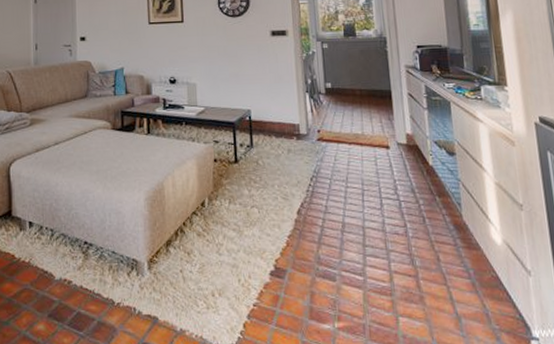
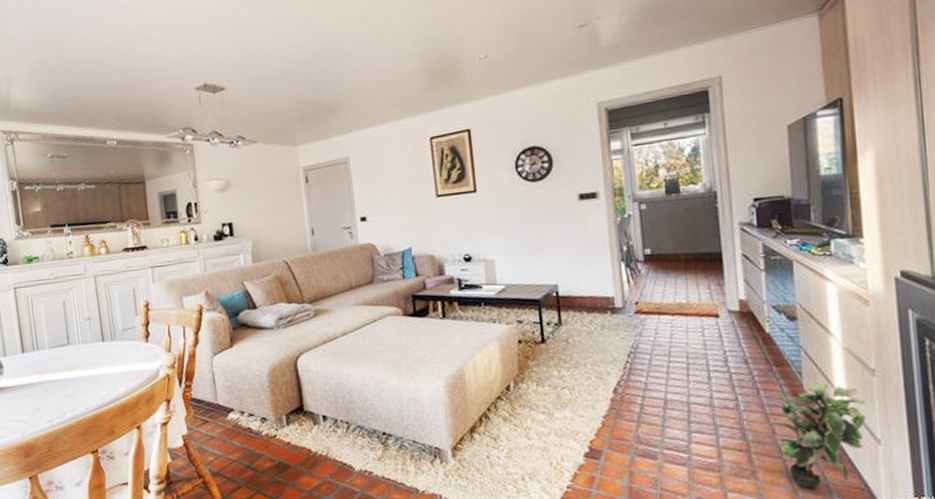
potted plant: none [436,213,518,318] -> present [771,382,867,490]

